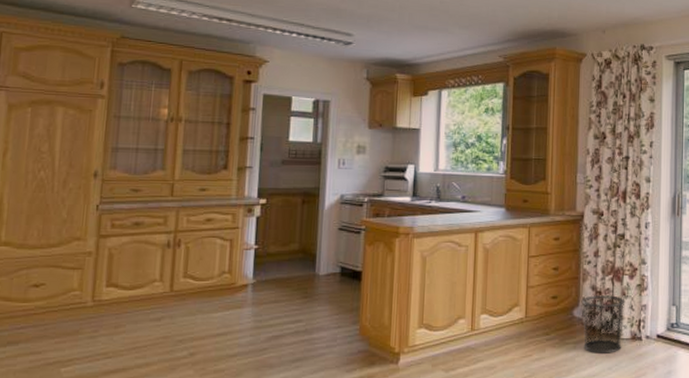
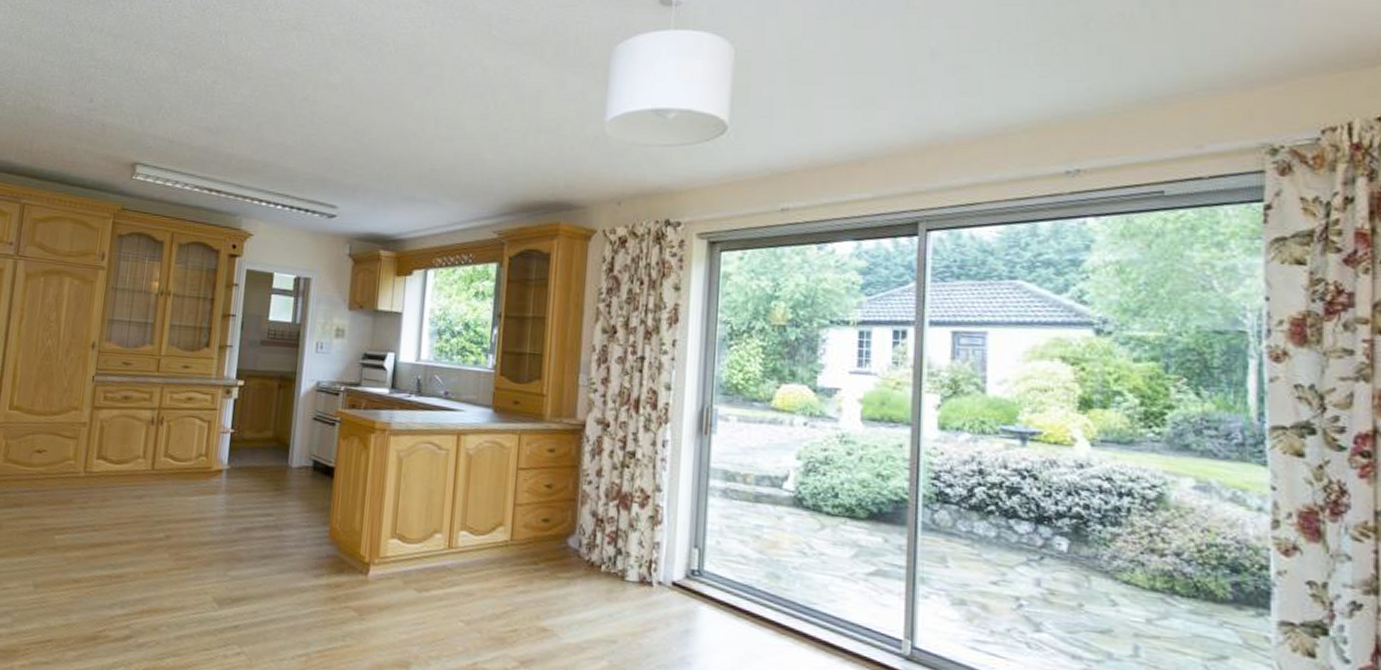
waste bin: present [581,295,625,353] -> none [578,523,633,597]

